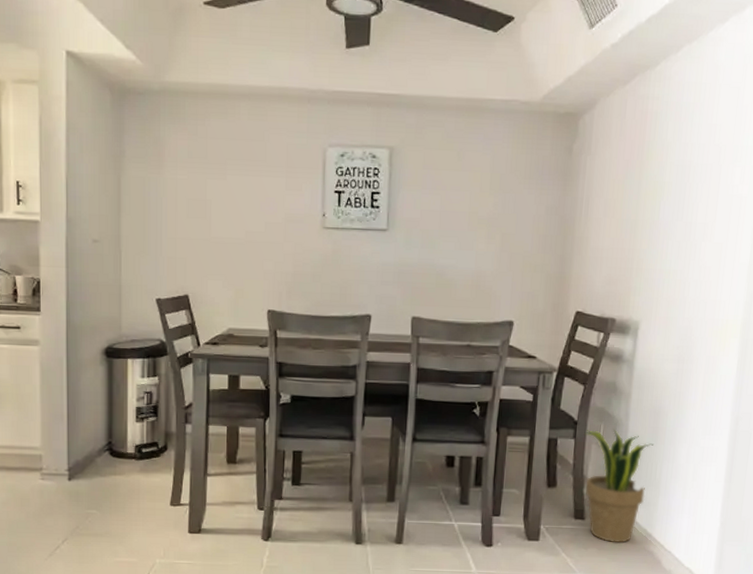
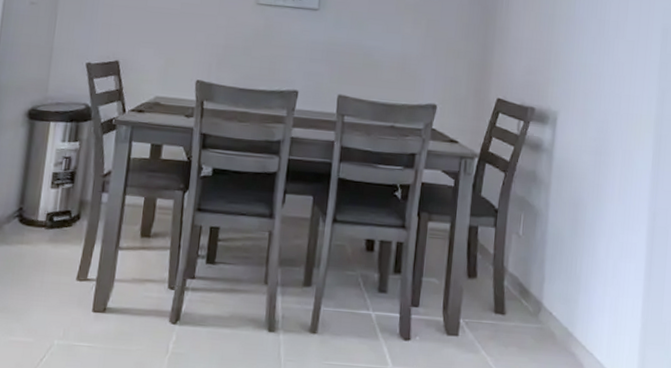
potted plant: present [584,429,654,544] -> none [505,219,574,343]

